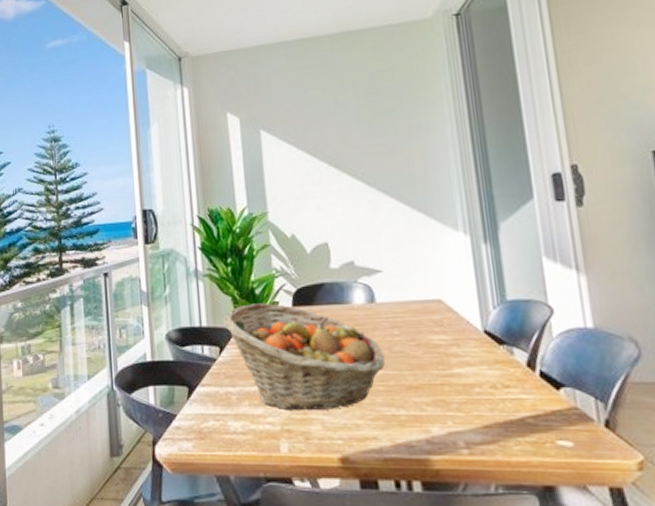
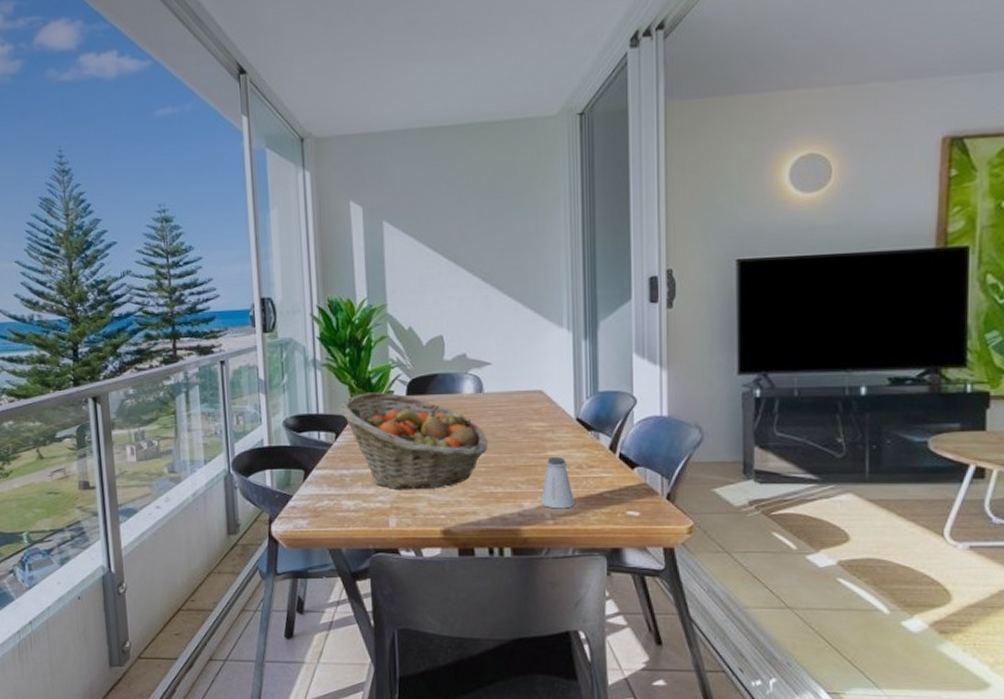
saltshaker: none [450,375,492,436] -> present [541,457,574,509]

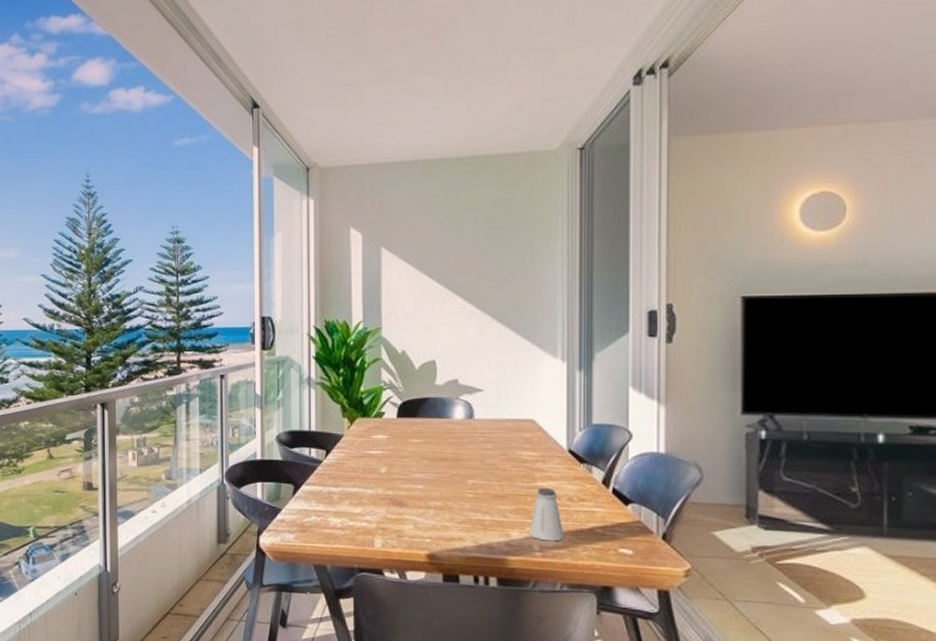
fruit basket: present [340,392,487,490] -> none [332,413,476,513]

